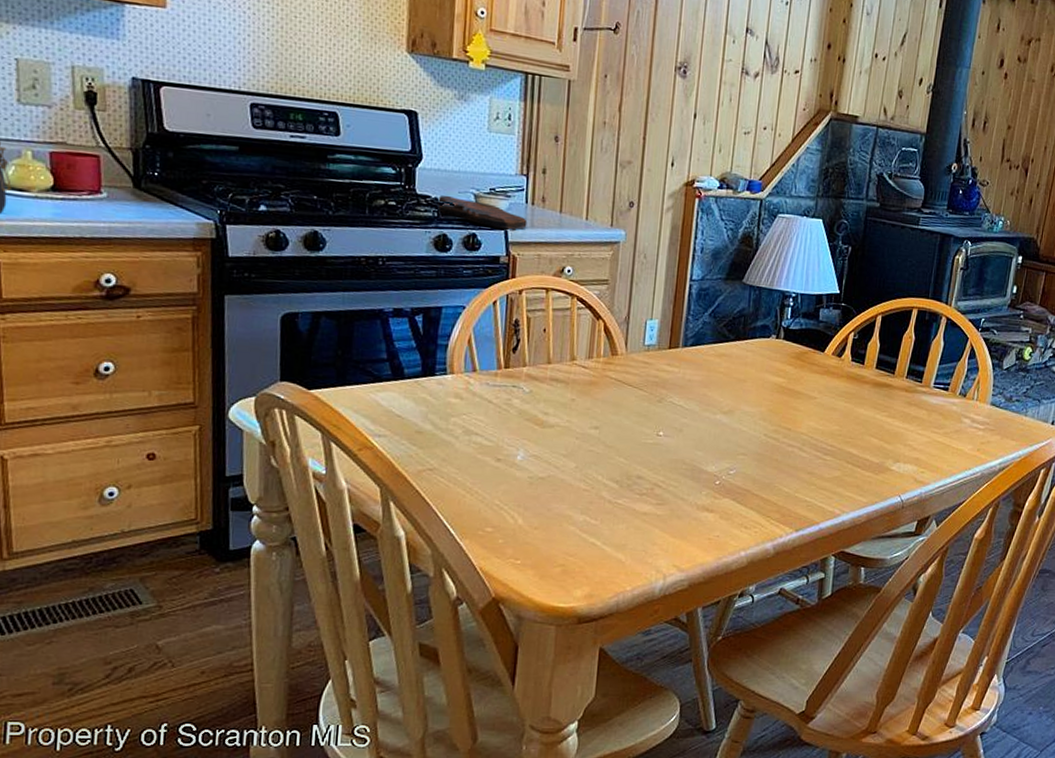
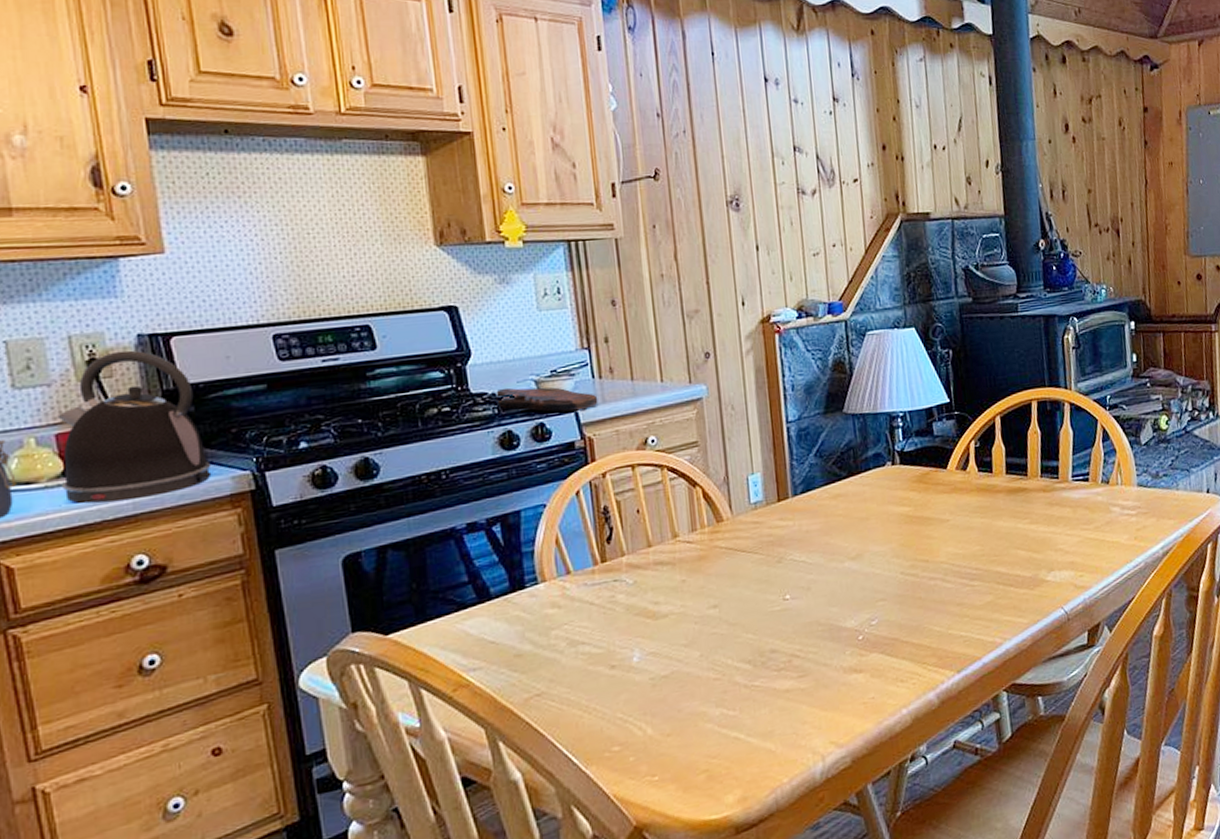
kettle: none [50,88,181,226] -> present [57,350,212,504]

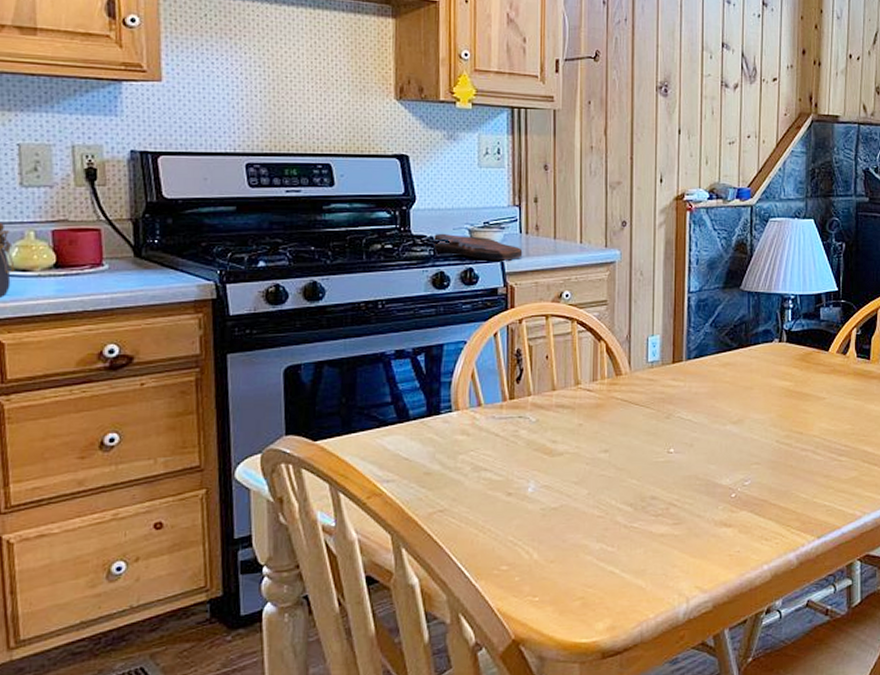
kettle: present [57,350,212,504] -> none [53,163,181,296]

